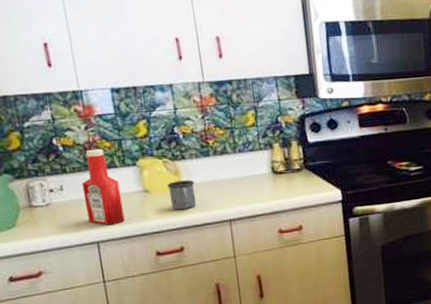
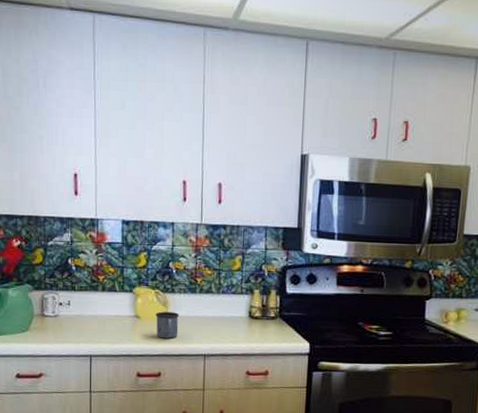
ketchup bottle: present [81,148,125,226] -> none [85,272,116,343]

